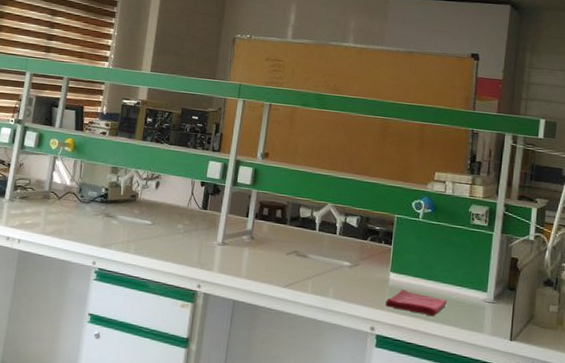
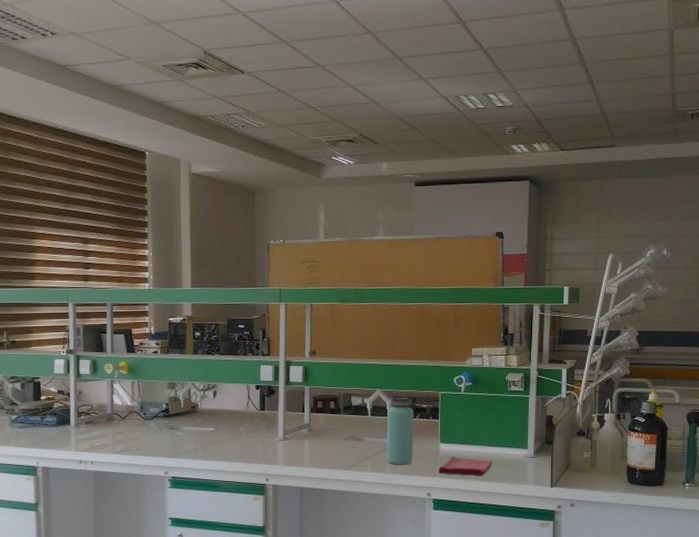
bottle: none [330,215,365,291] -> present [386,398,414,464]

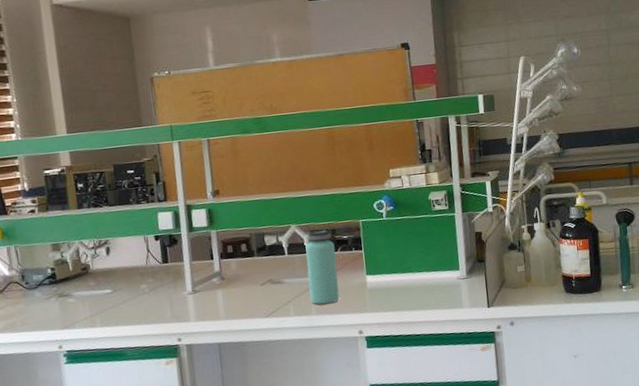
dish towel: present [438,457,493,477] -> none [368,287,425,309]

